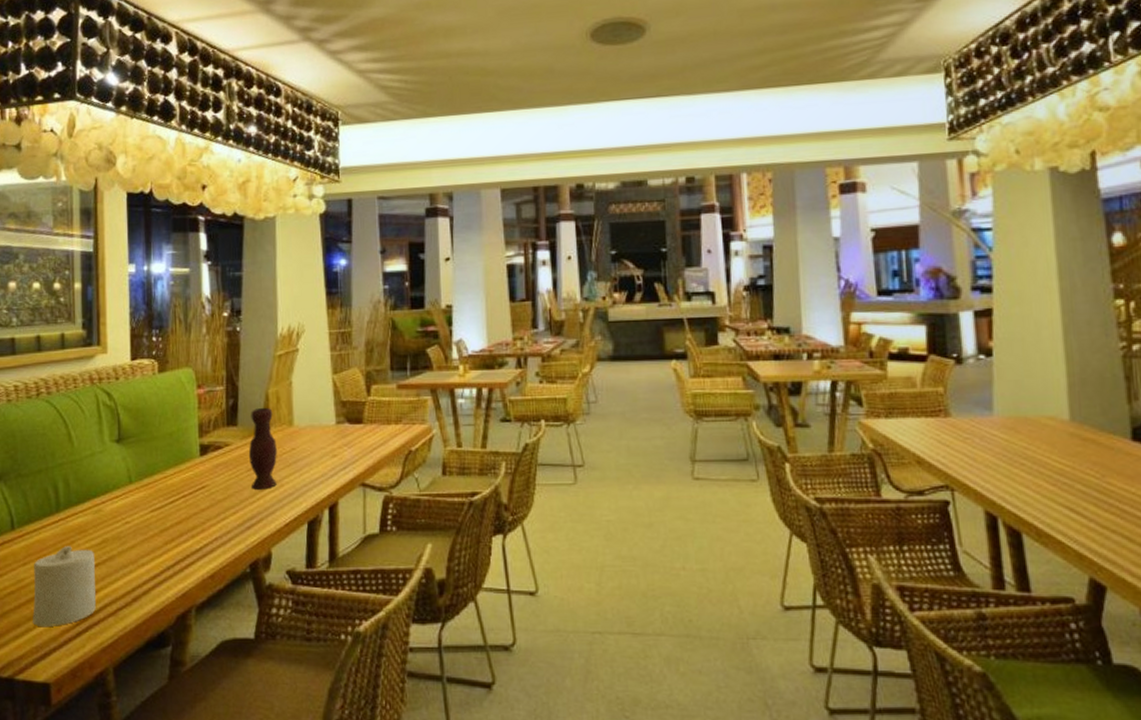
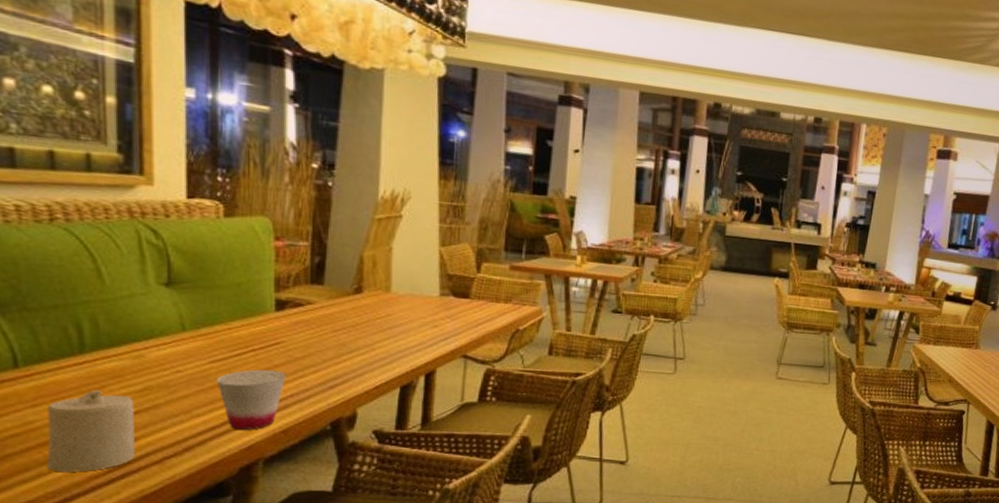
cup: none [156,514,211,577] -> present [216,369,287,430]
vase: present [248,407,277,490] -> none [335,269,370,352]

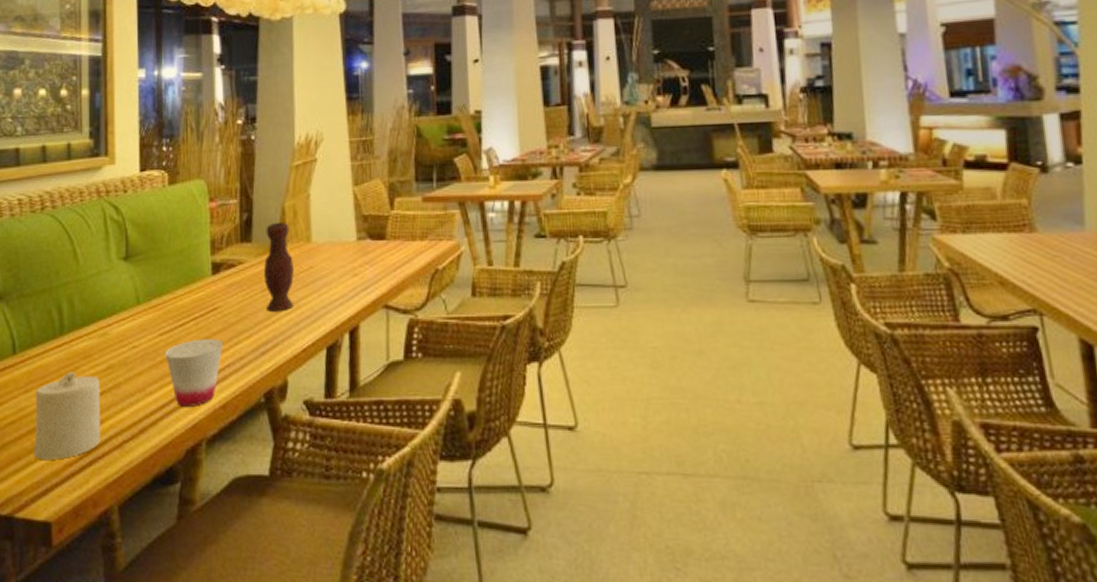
vase: none [335,269,370,352] -> present [263,222,294,312]

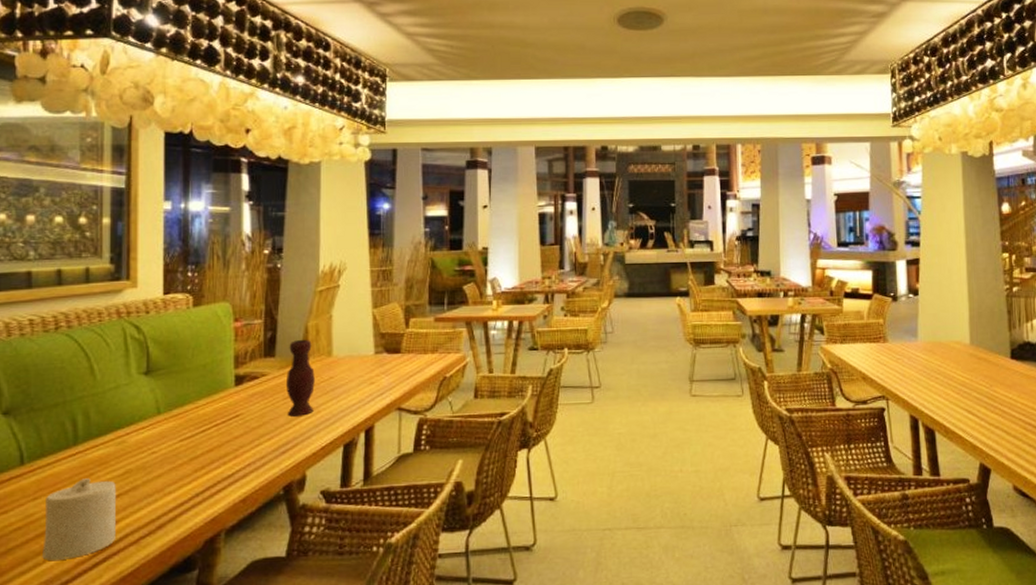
cup: present [164,338,224,407] -> none [185,441,245,503]

